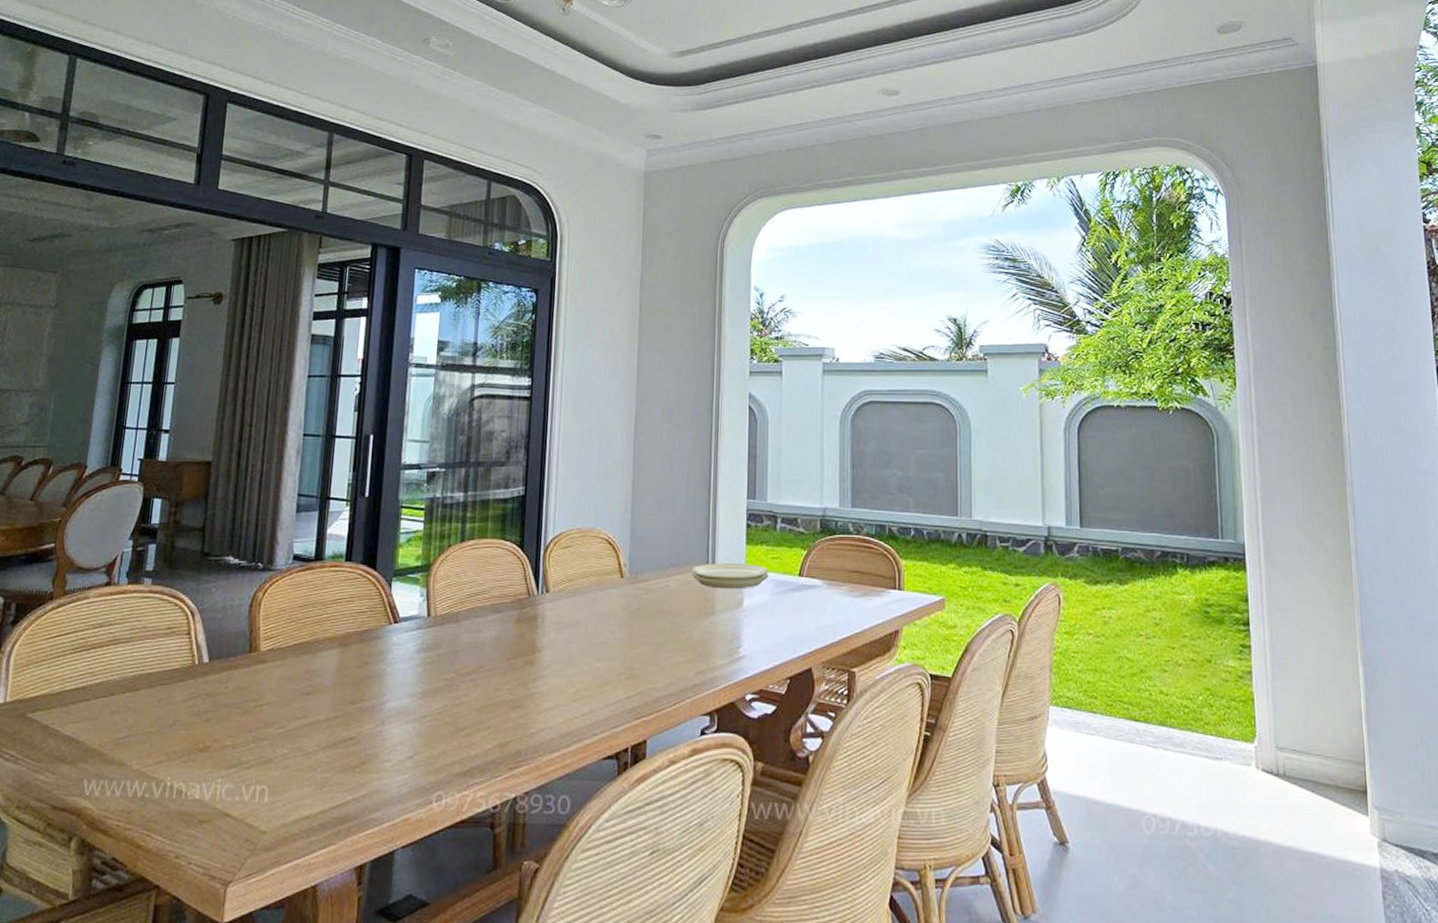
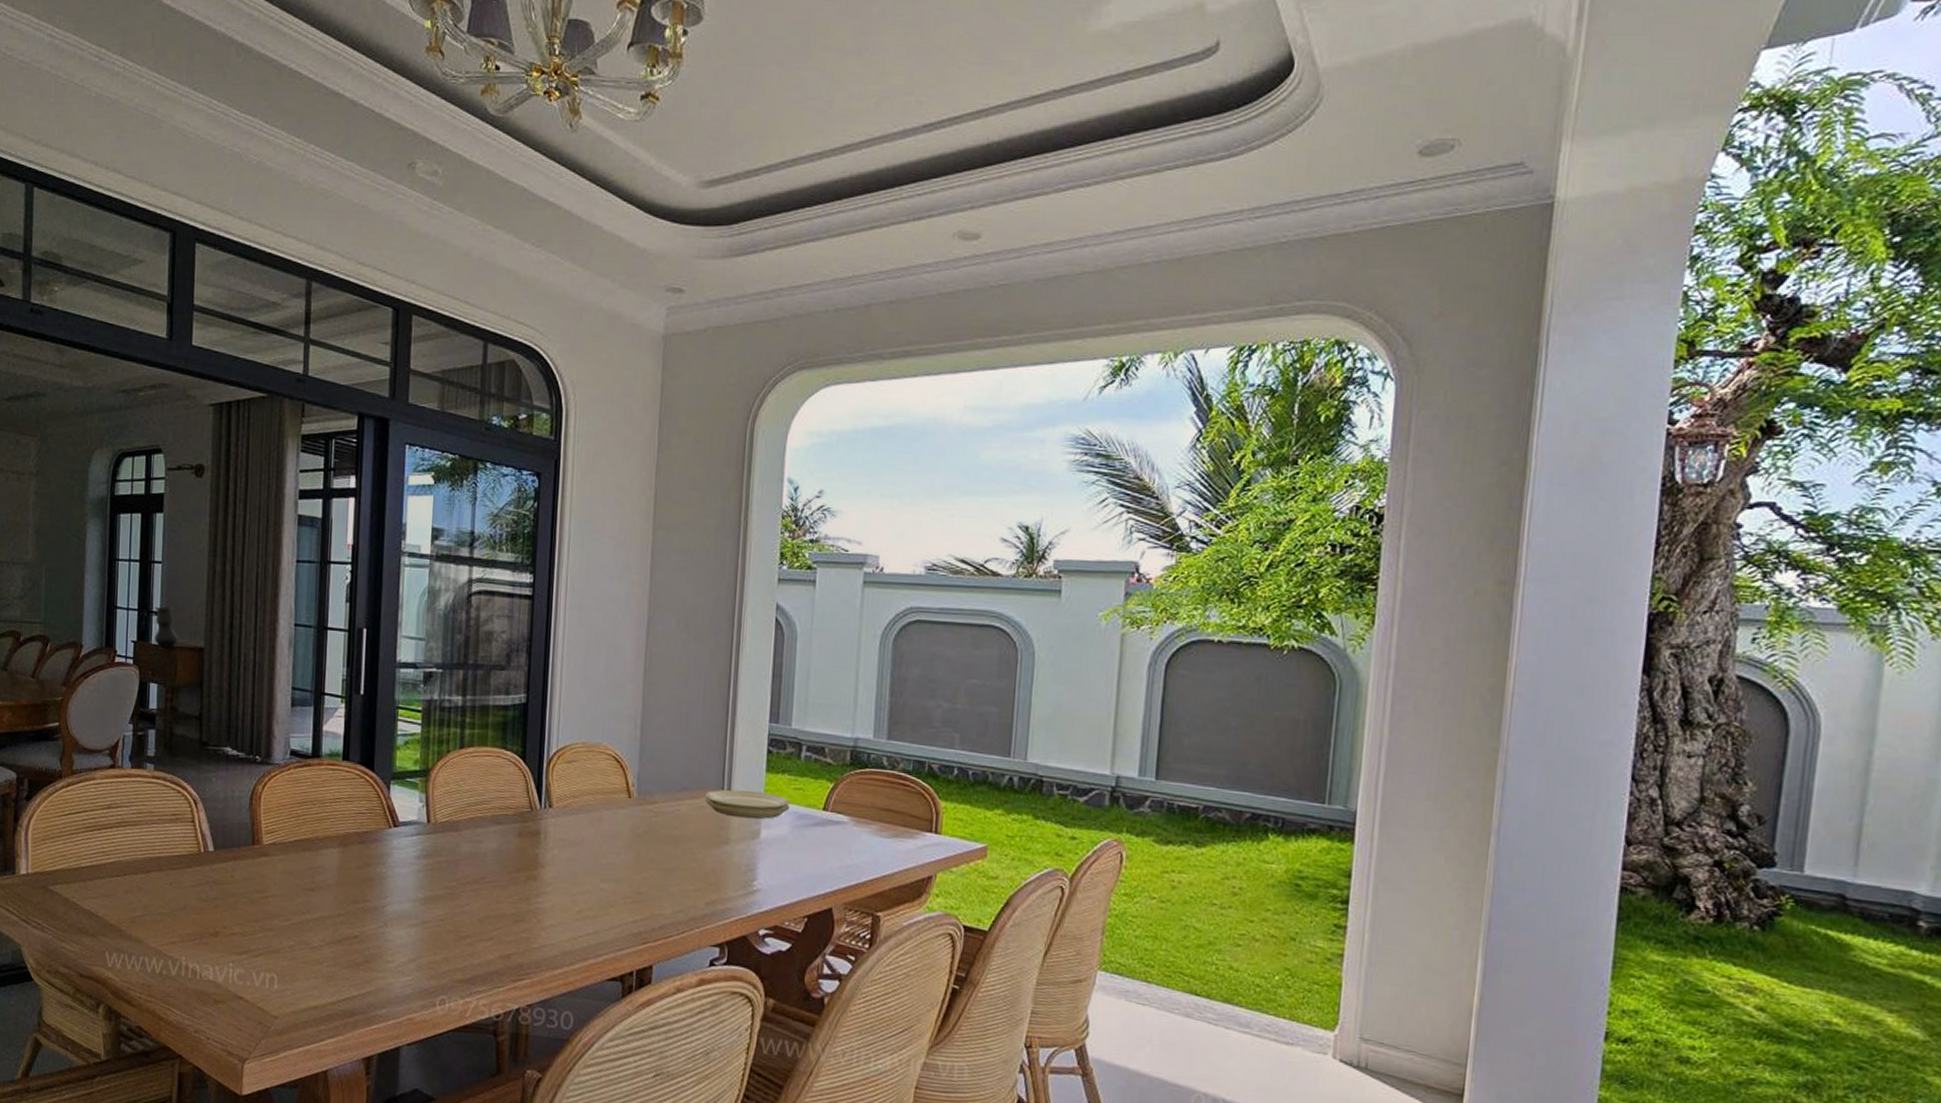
vase: none [161,424,186,464] -> present [153,606,178,649]

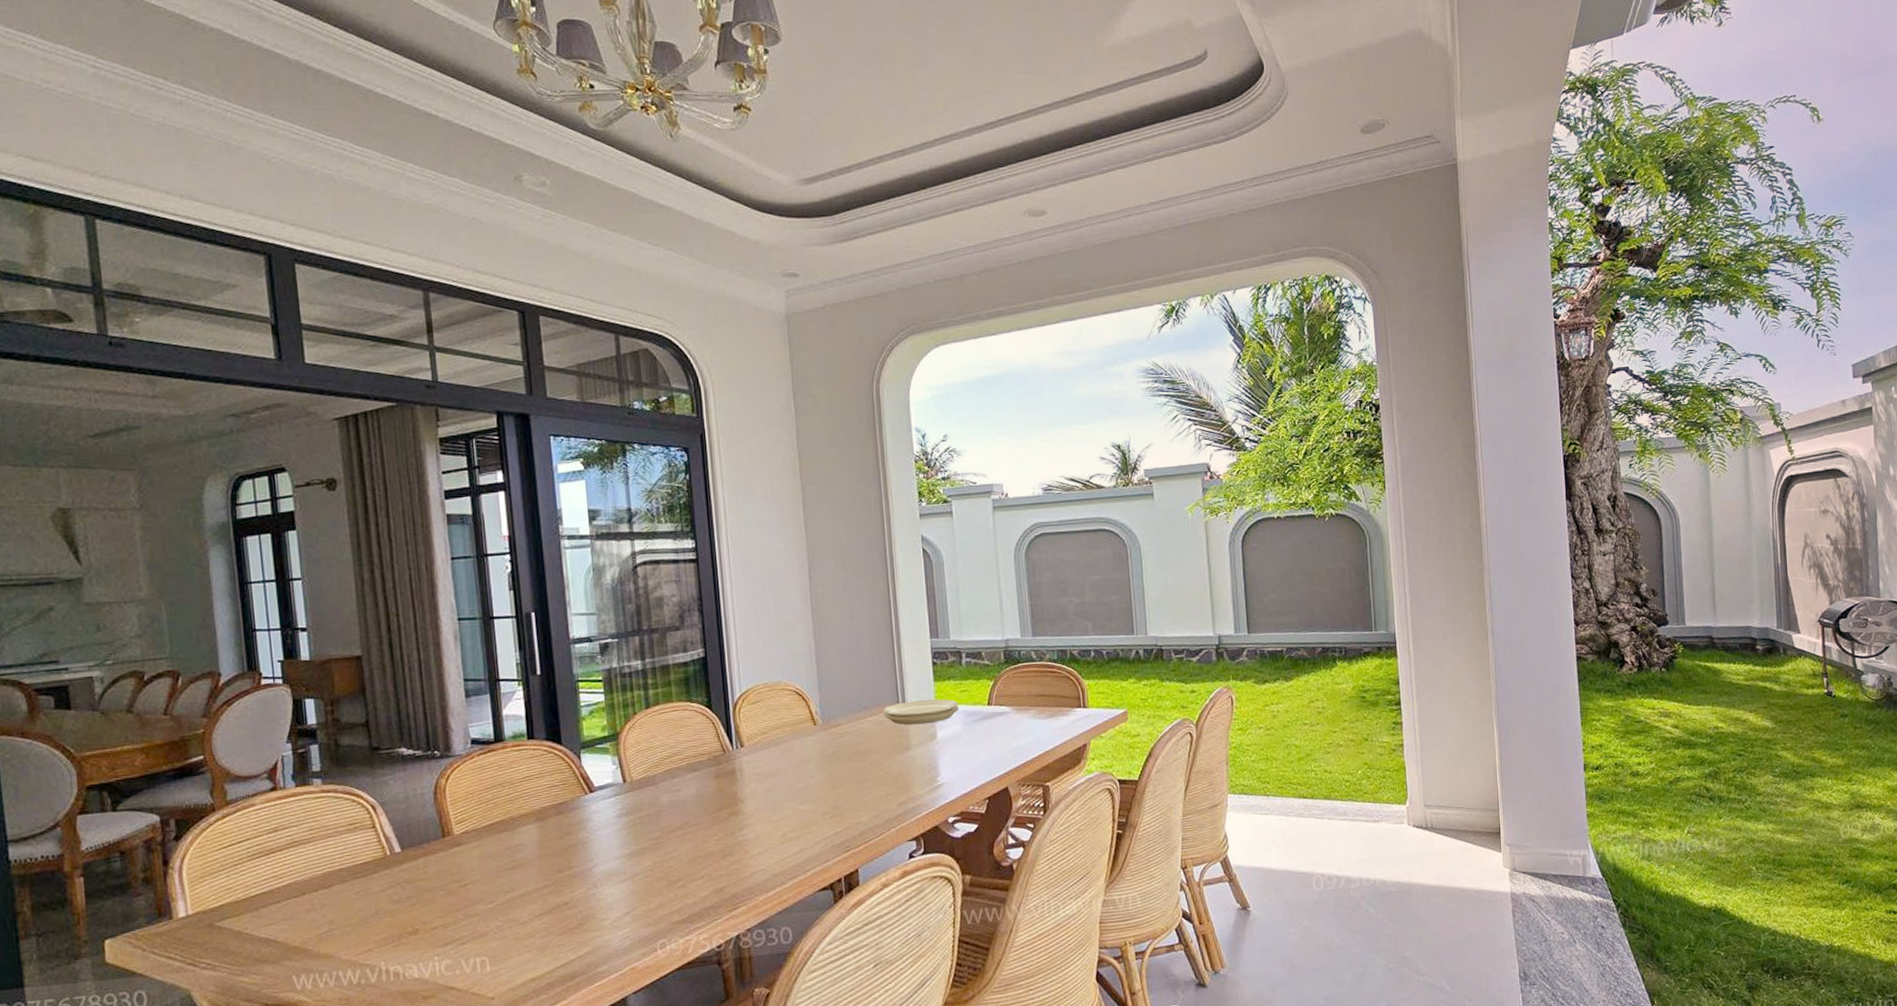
vase: present [153,606,178,649] -> none [298,621,331,663]

